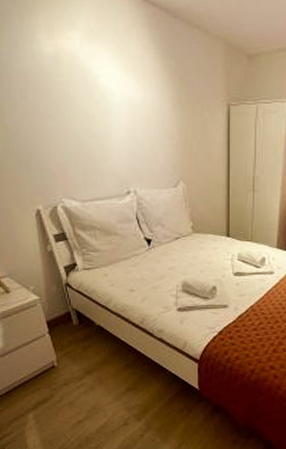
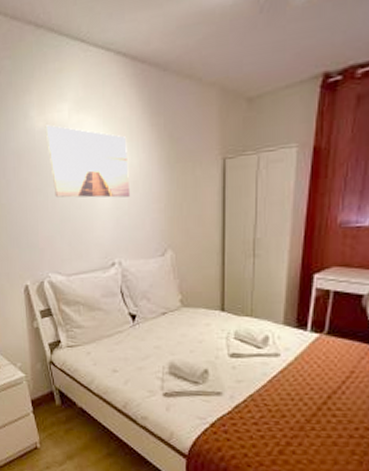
wall art: none [54,51,145,131] -> present [45,124,131,198]

